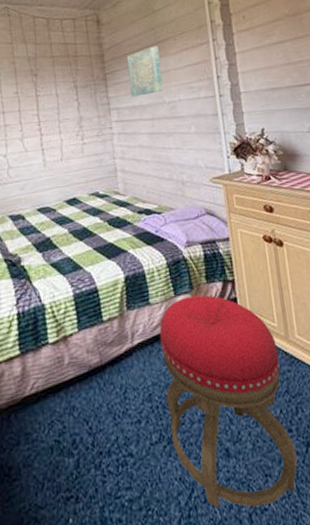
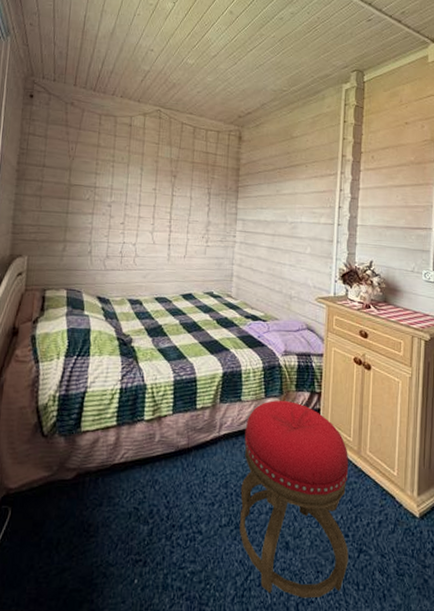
wall art: present [126,45,164,97] -> none [258,169,290,212]

